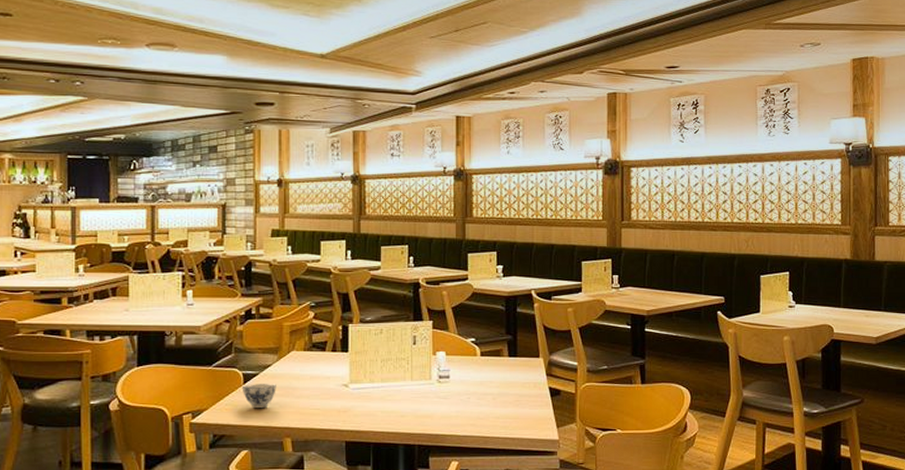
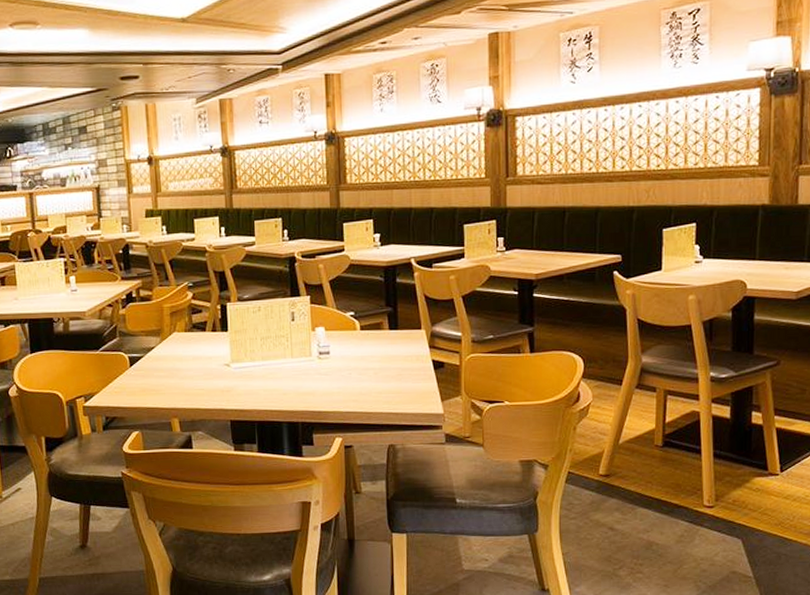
teacup: present [241,384,276,408] -> none [128,366,161,390]

